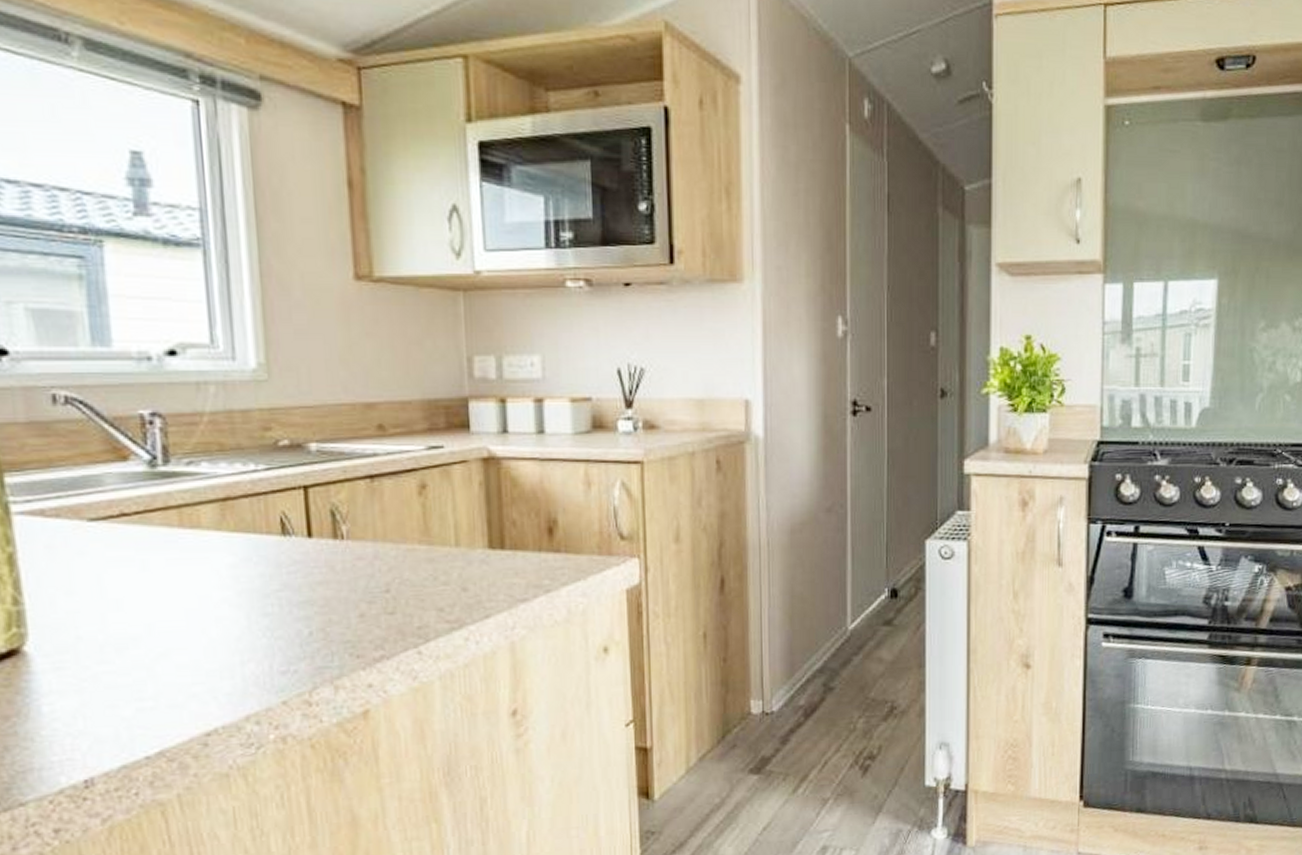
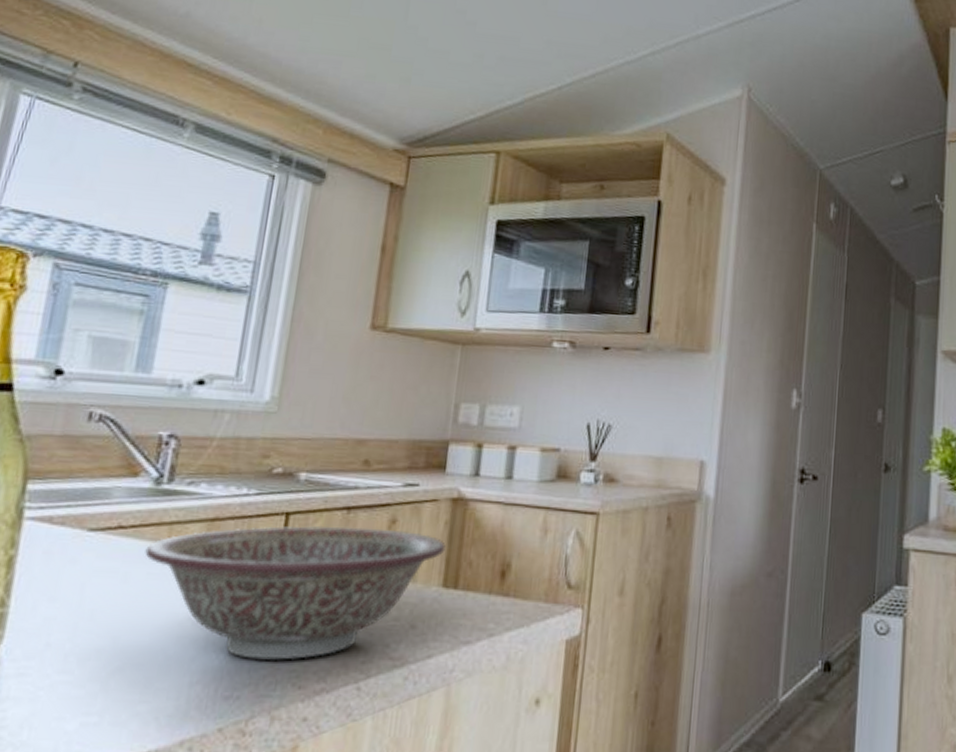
decorative bowl: none [157,495,484,634] -> present [145,525,446,660]

